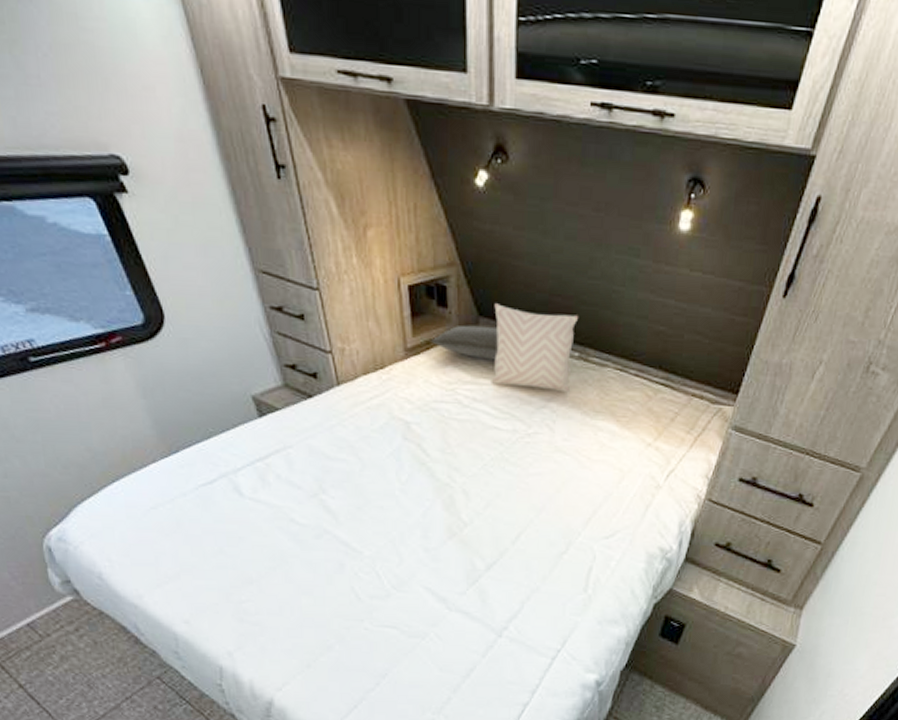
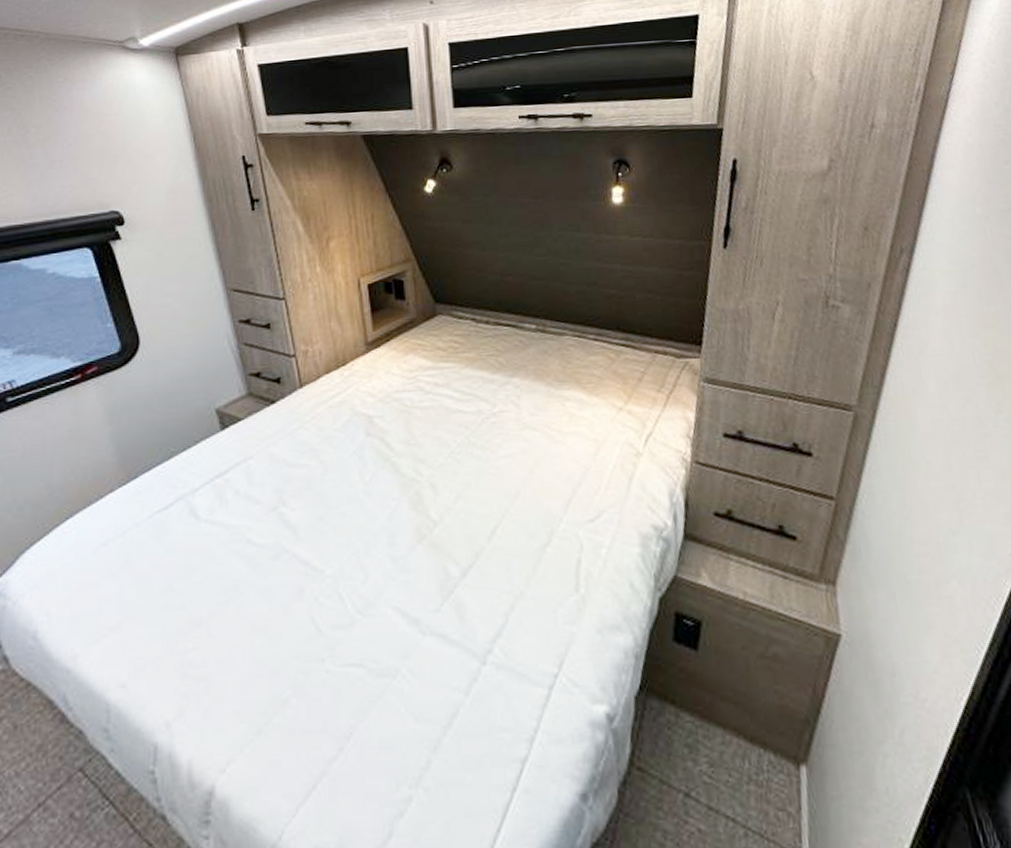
pillow: present [431,325,499,360] -> none [391,311,457,344]
pillow: present [491,303,578,393] -> none [449,289,531,367]

